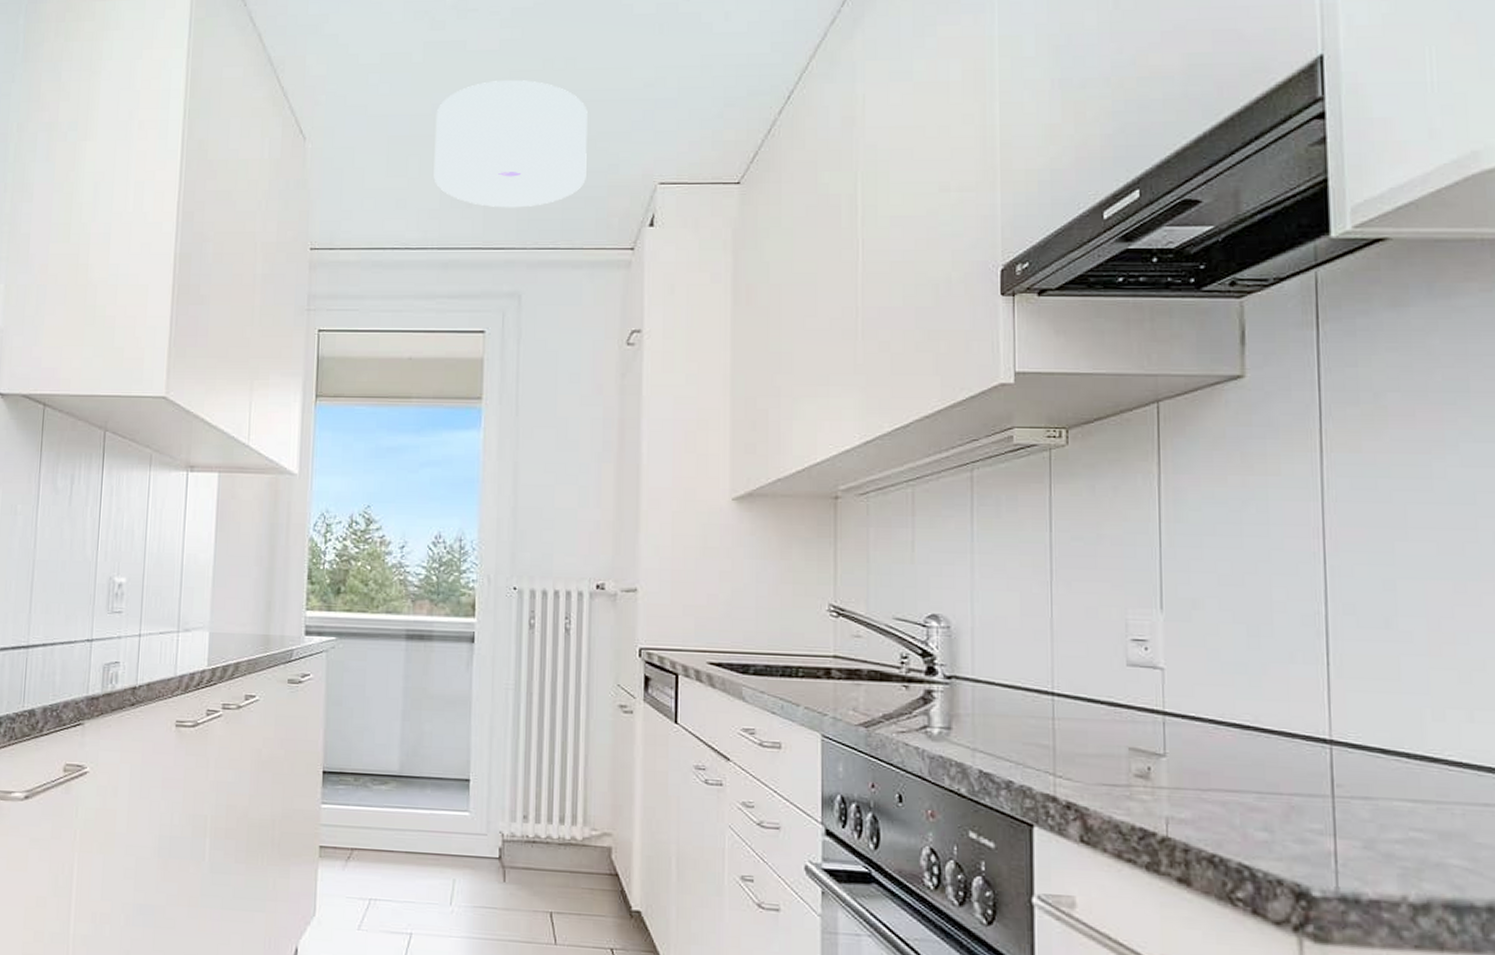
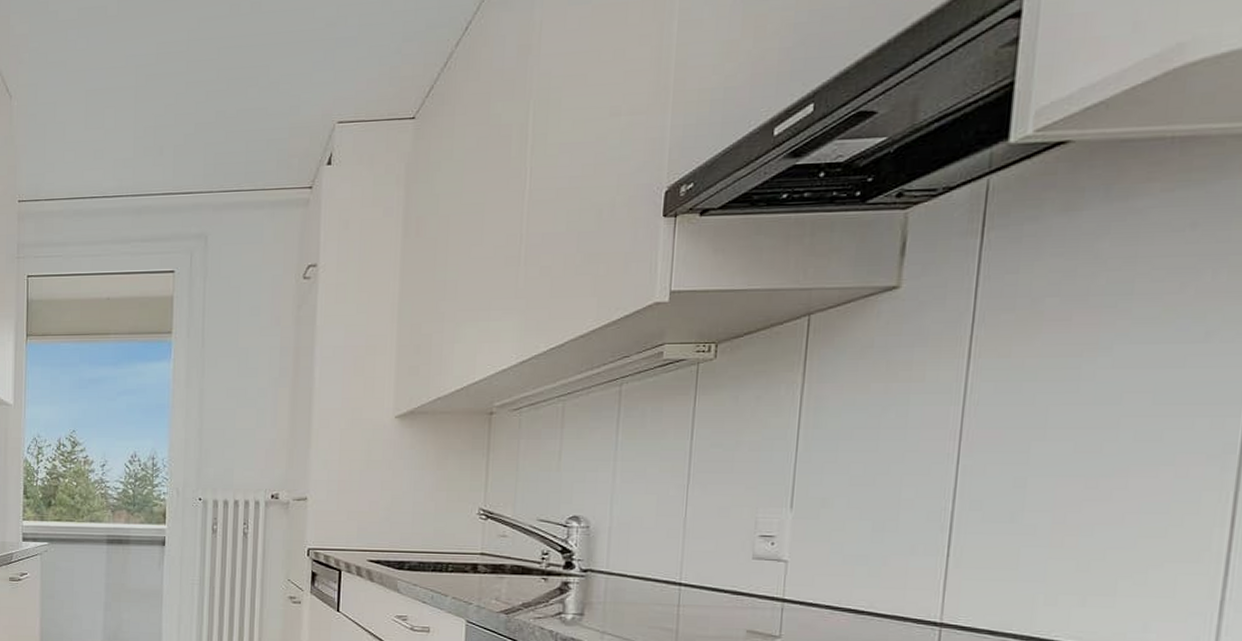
ceiling light: present [433,80,588,208] -> none [128,27,272,154]

